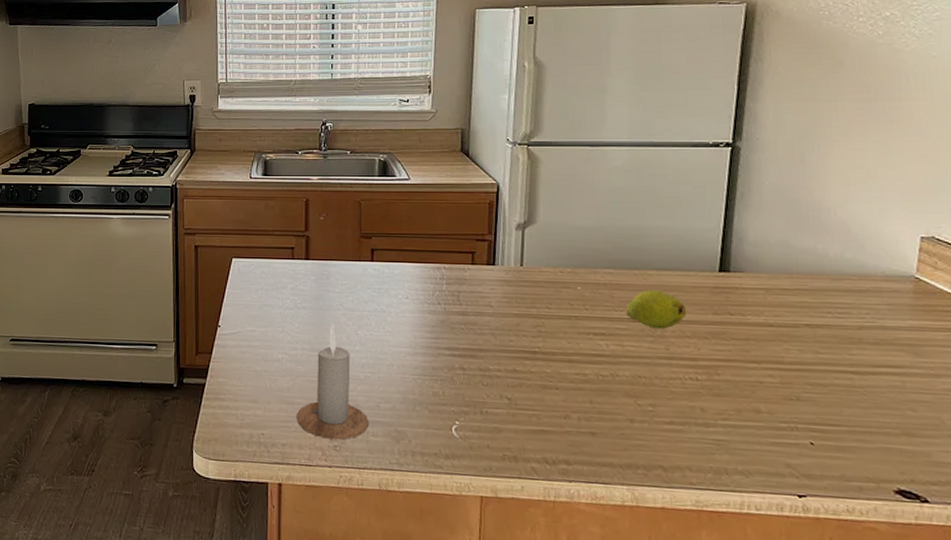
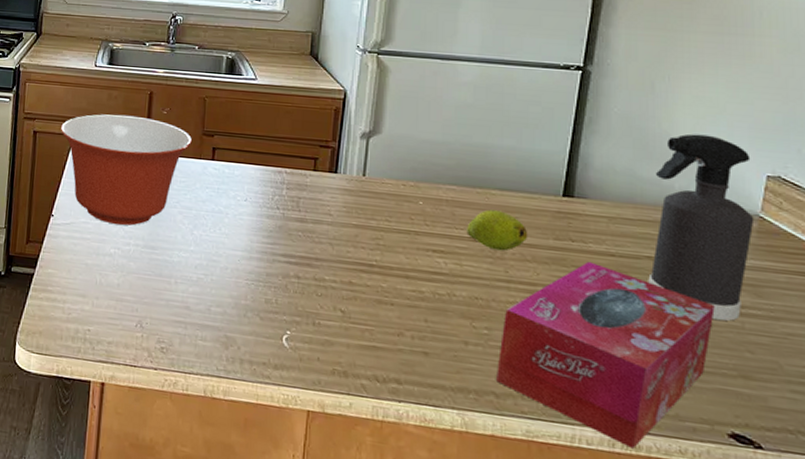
mixing bowl: none [221,223,350,331] -> present [61,114,192,226]
candle: present [297,323,370,440] -> none [125,220,199,342]
tissue box: none [663,333,875,511] -> present [496,261,715,449]
spray bottle: none [807,201,911,381] -> present [648,133,755,321]

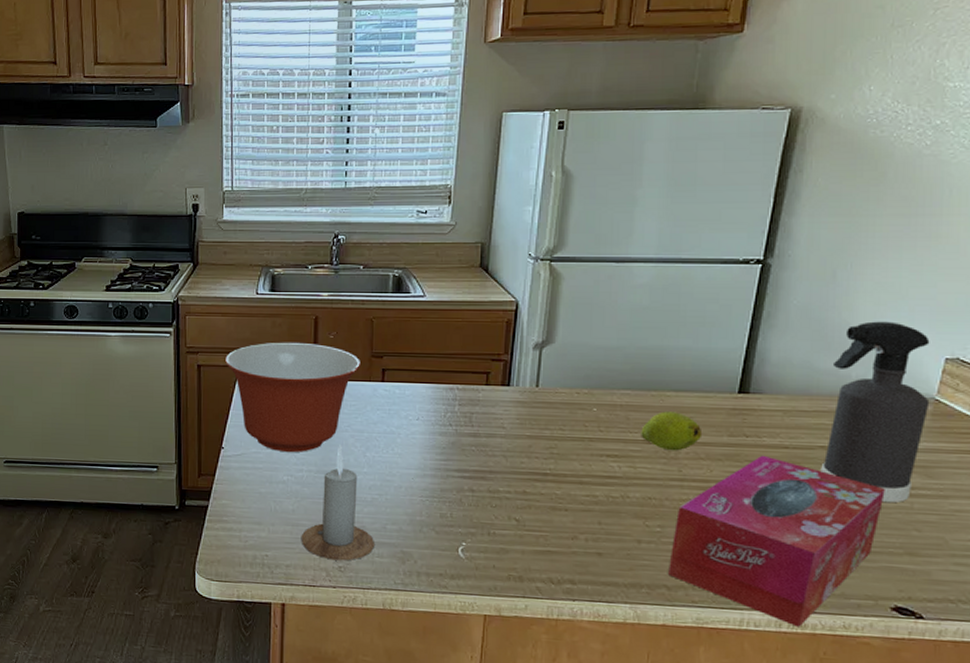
candle: none [125,220,199,342] -> present [302,444,376,561]

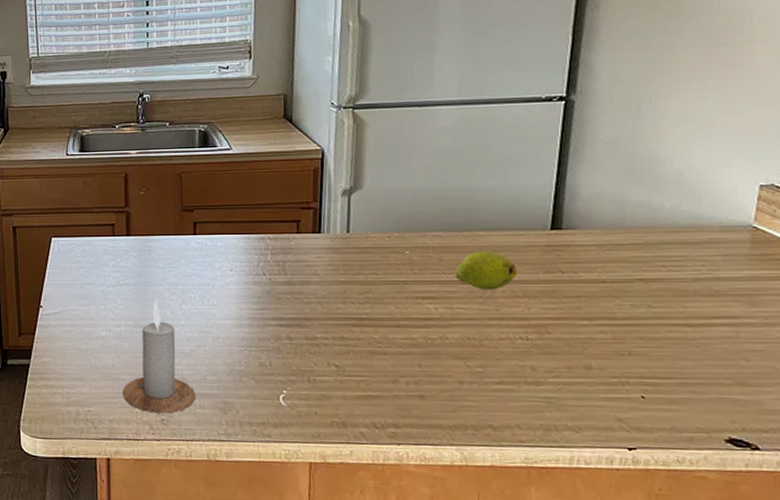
mixing bowl: present [225,342,360,453] -> none [40,200,172,309]
tissue box: present [668,455,885,627] -> none [493,290,709,463]
spray bottle: present [820,321,930,502] -> none [640,151,748,332]

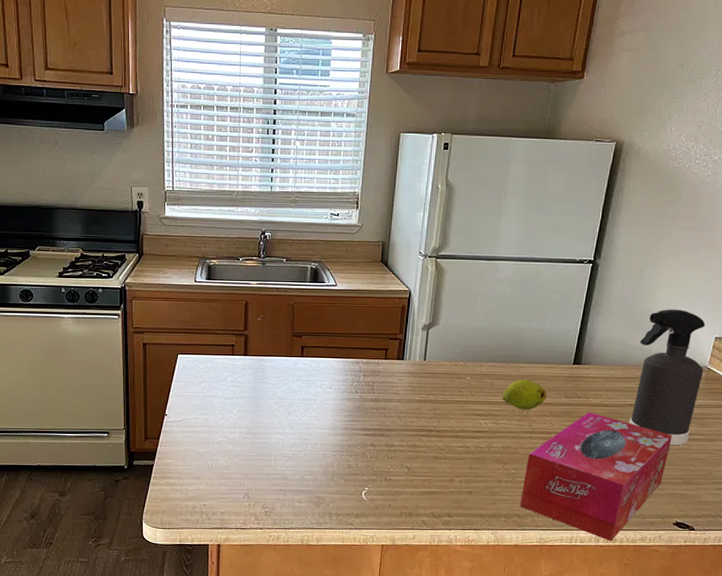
candle: present [123,298,197,414] -> none [234,410,296,507]
tissue box: none [493,290,709,463] -> present [520,412,672,541]
spray bottle: none [640,151,748,332] -> present [629,309,706,445]

